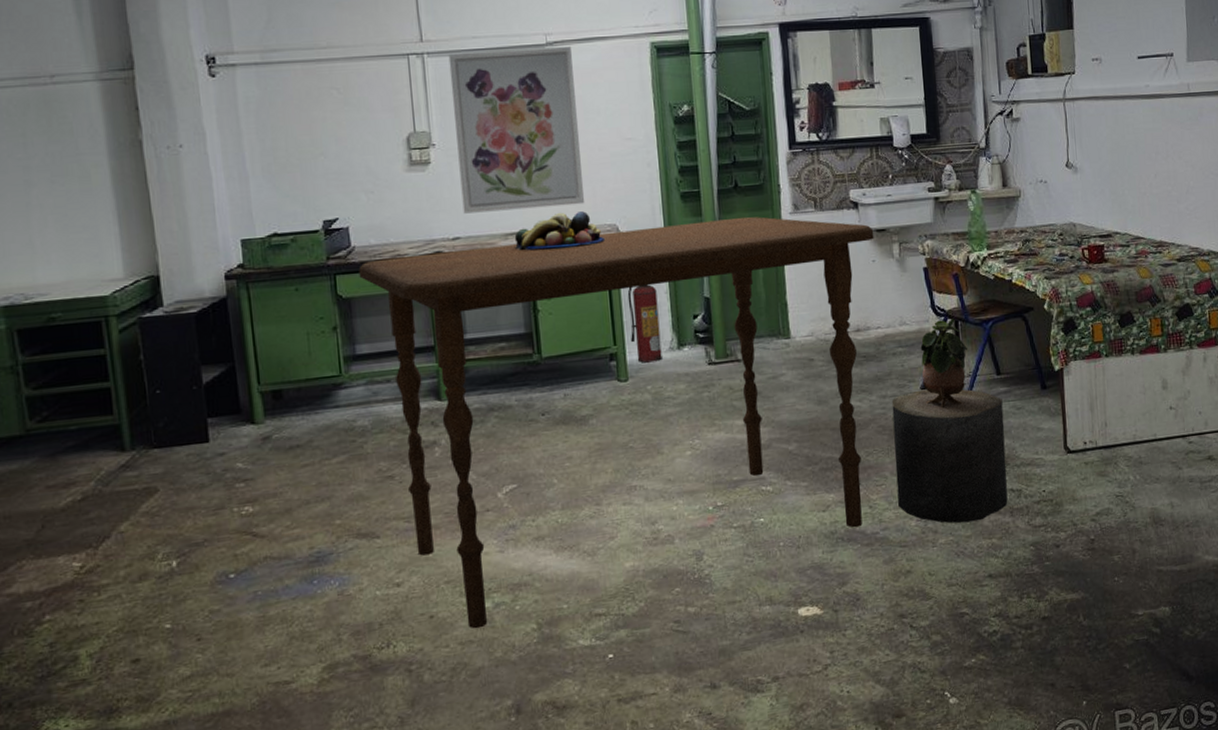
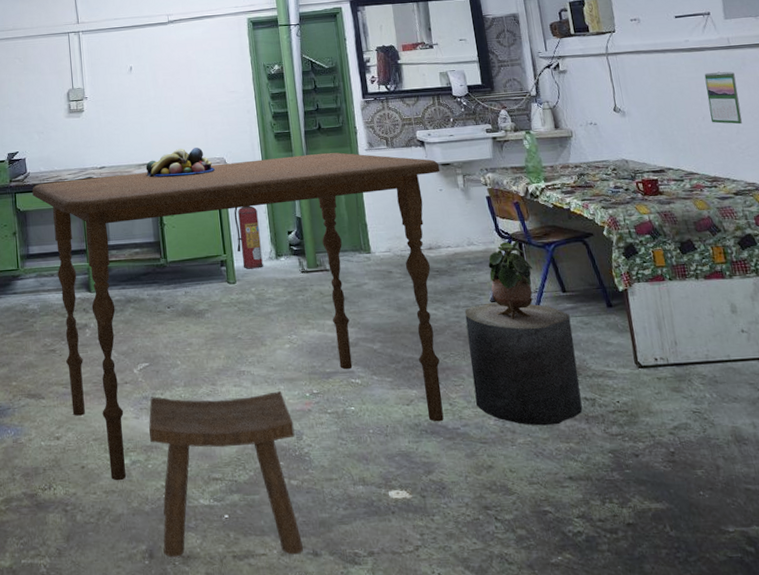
wall art: present [448,45,585,214] -> none [97,22,199,149]
stool: none [517,506,699,710] -> present [149,391,303,557]
calendar: none [1161,122,1193,183] -> present [704,71,743,125]

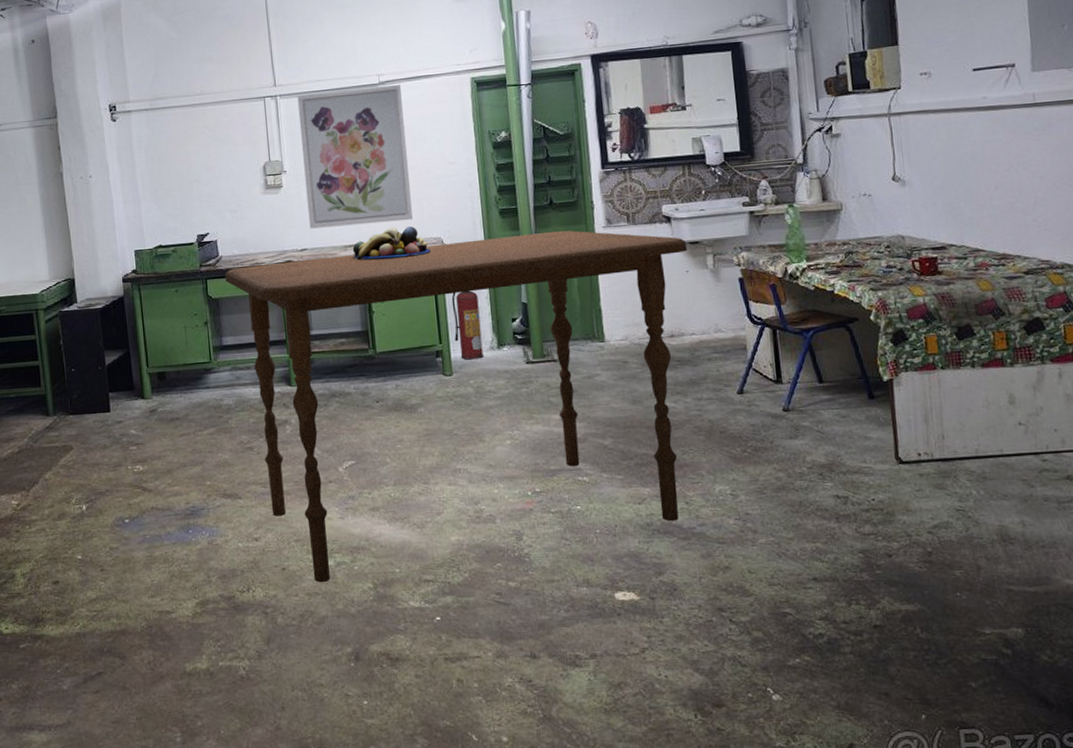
wall art: none [97,22,199,149] -> present [297,84,414,229]
stool: present [149,391,303,557] -> none [355,490,520,660]
stool: present [464,302,583,426] -> none [707,394,833,525]
potted plant: present [488,241,533,320] -> none [736,327,788,413]
calendar: present [704,71,743,125] -> none [1001,133,1042,194]

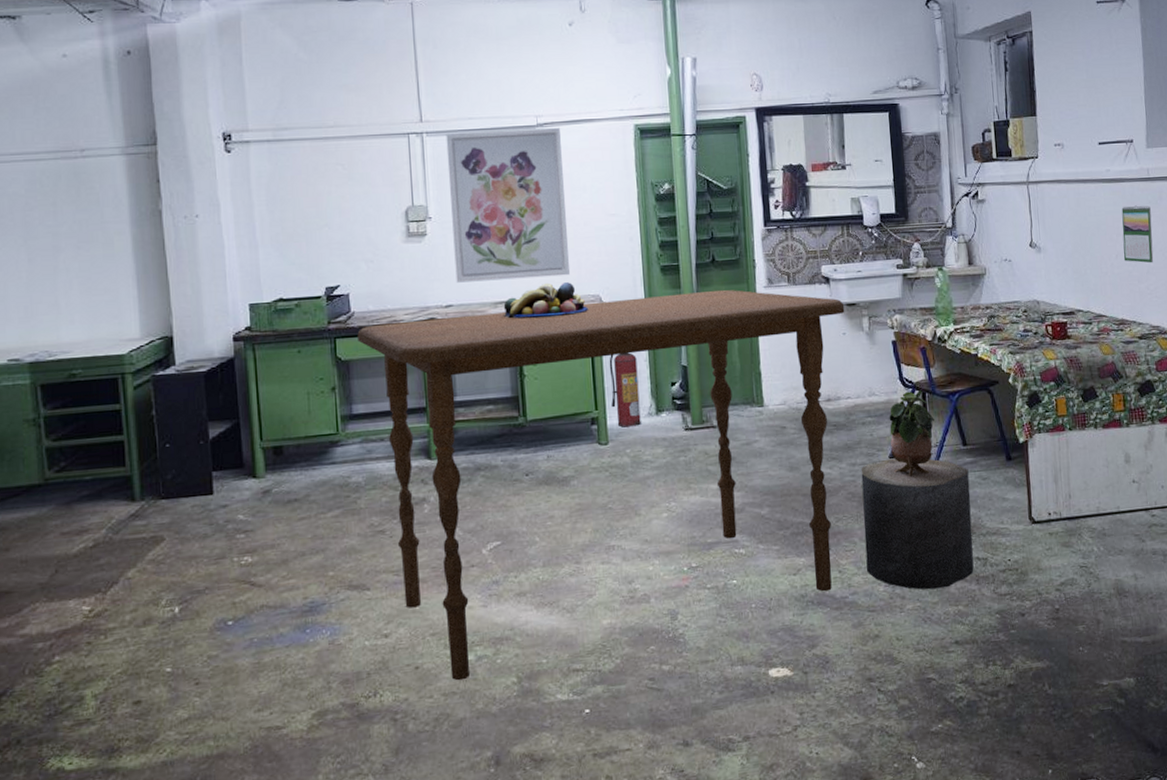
stool: none [707,394,833,525] -> present [861,458,974,590]
potted plant: none [736,327,788,413] -> present [889,390,935,478]
calendar: none [1001,133,1042,194] -> present [1121,205,1154,263]

